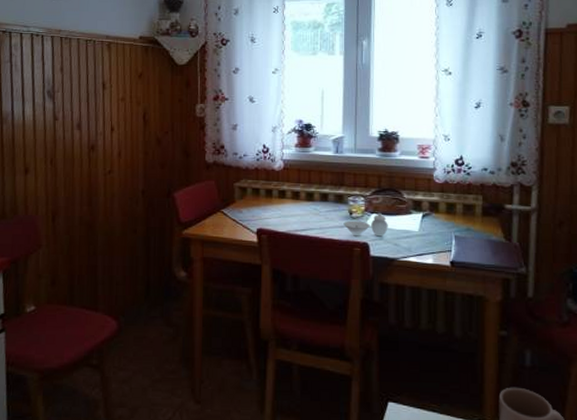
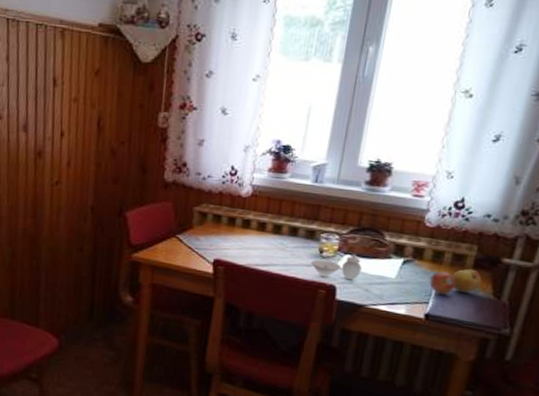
fruit: none [448,221,472,242] -> present [429,271,456,295]
fruit: none [466,216,492,238] -> present [452,268,482,293]

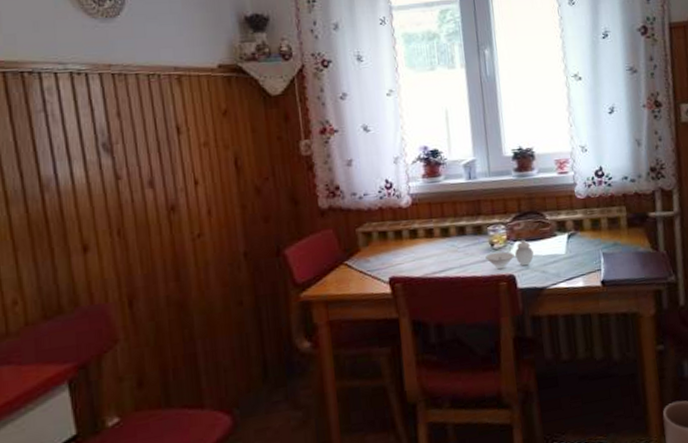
fruit: present [429,271,456,295] -> none [595,236,619,259]
fruit: present [452,268,482,293] -> none [613,228,639,253]

